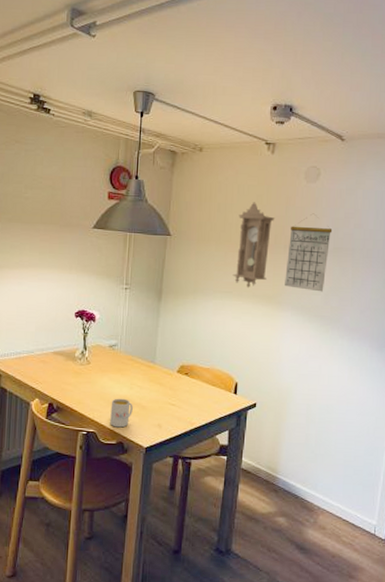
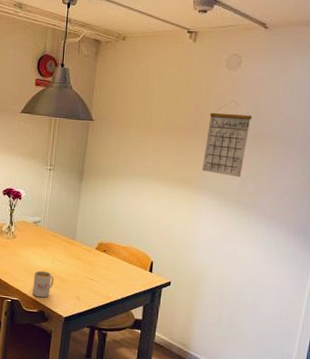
pendulum clock: present [232,202,275,289] -> none [151,89,195,172]

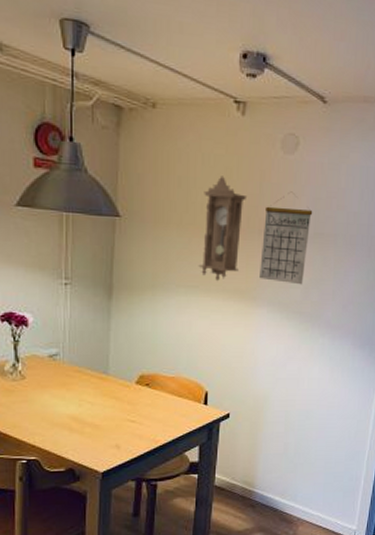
mug: present [32,270,54,298] -> none [55,418,84,452]
pendulum clock: none [151,89,195,172] -> present [198,176,248,282]

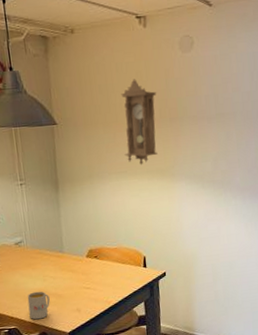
mug: none [55,418,84,452] -> present [27,291,50,320]
calendar: present [259,191,313,285] -> none [173,82,213,159]

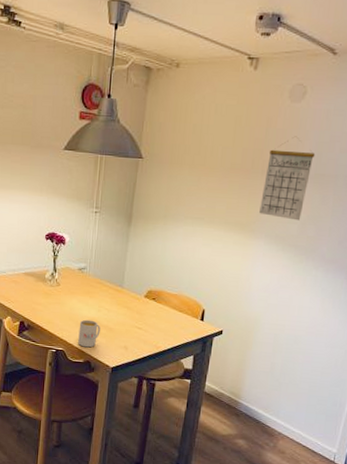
pendulum clock: present [121,79,158,166] -> none [205,123,254,215]
calendar: none [173,82,213,159] -> present [259,136,315,221]

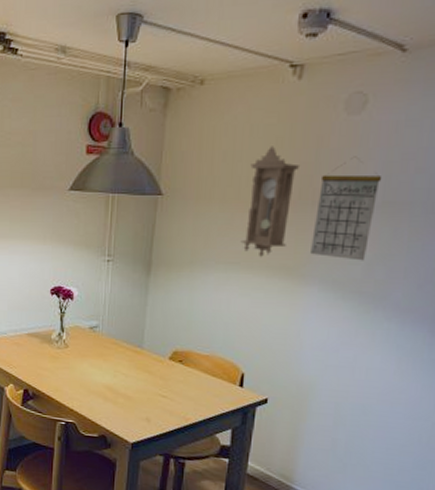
mug: present [78,319,100,348] -> none [91,386,117,420]
pendulum clock: none [205,123,254,215] -> present [240,146,301,258]

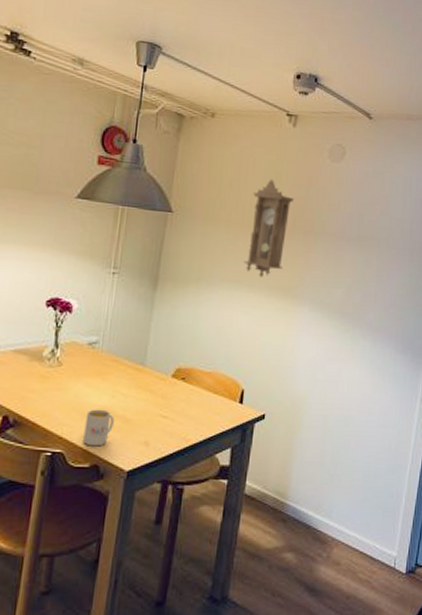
mug: none [91,386,117,420] -> present [83,409,114,447]
calendar: present [310,156,382,261] -> none [302,196,357,285]

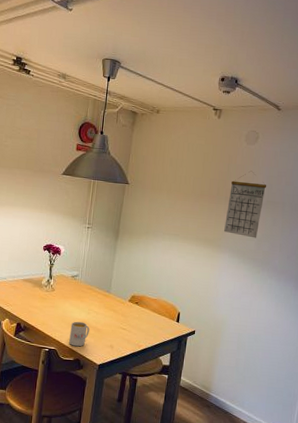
pendulum clock: present [243,179,295,279] -> none [180,159,219,233]
calendar: none [302,196,357,285] -> present [224,171,267,238]

